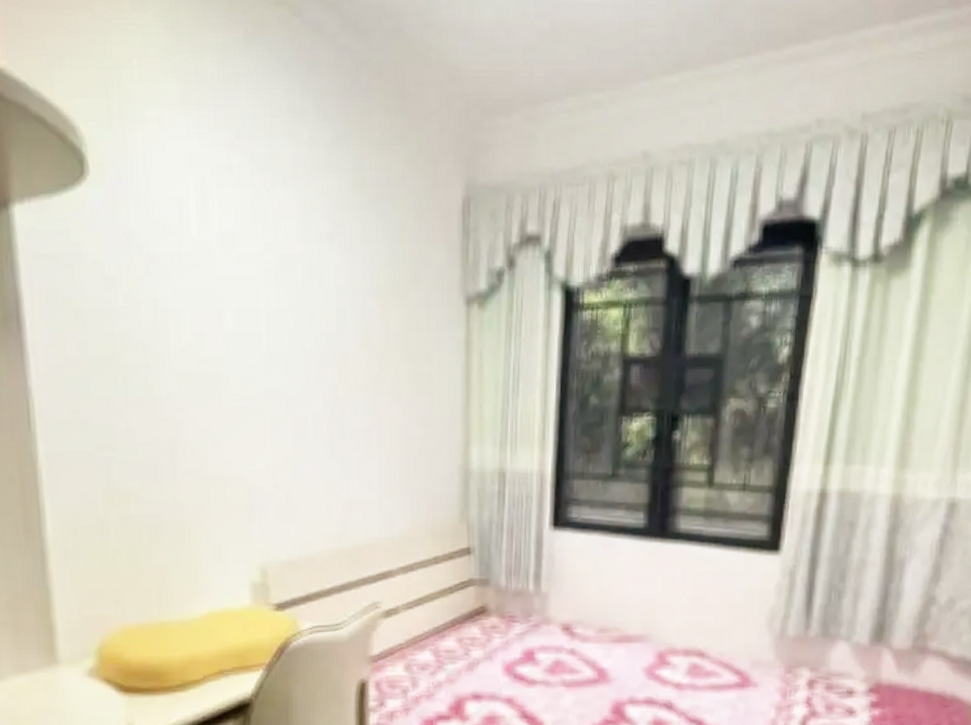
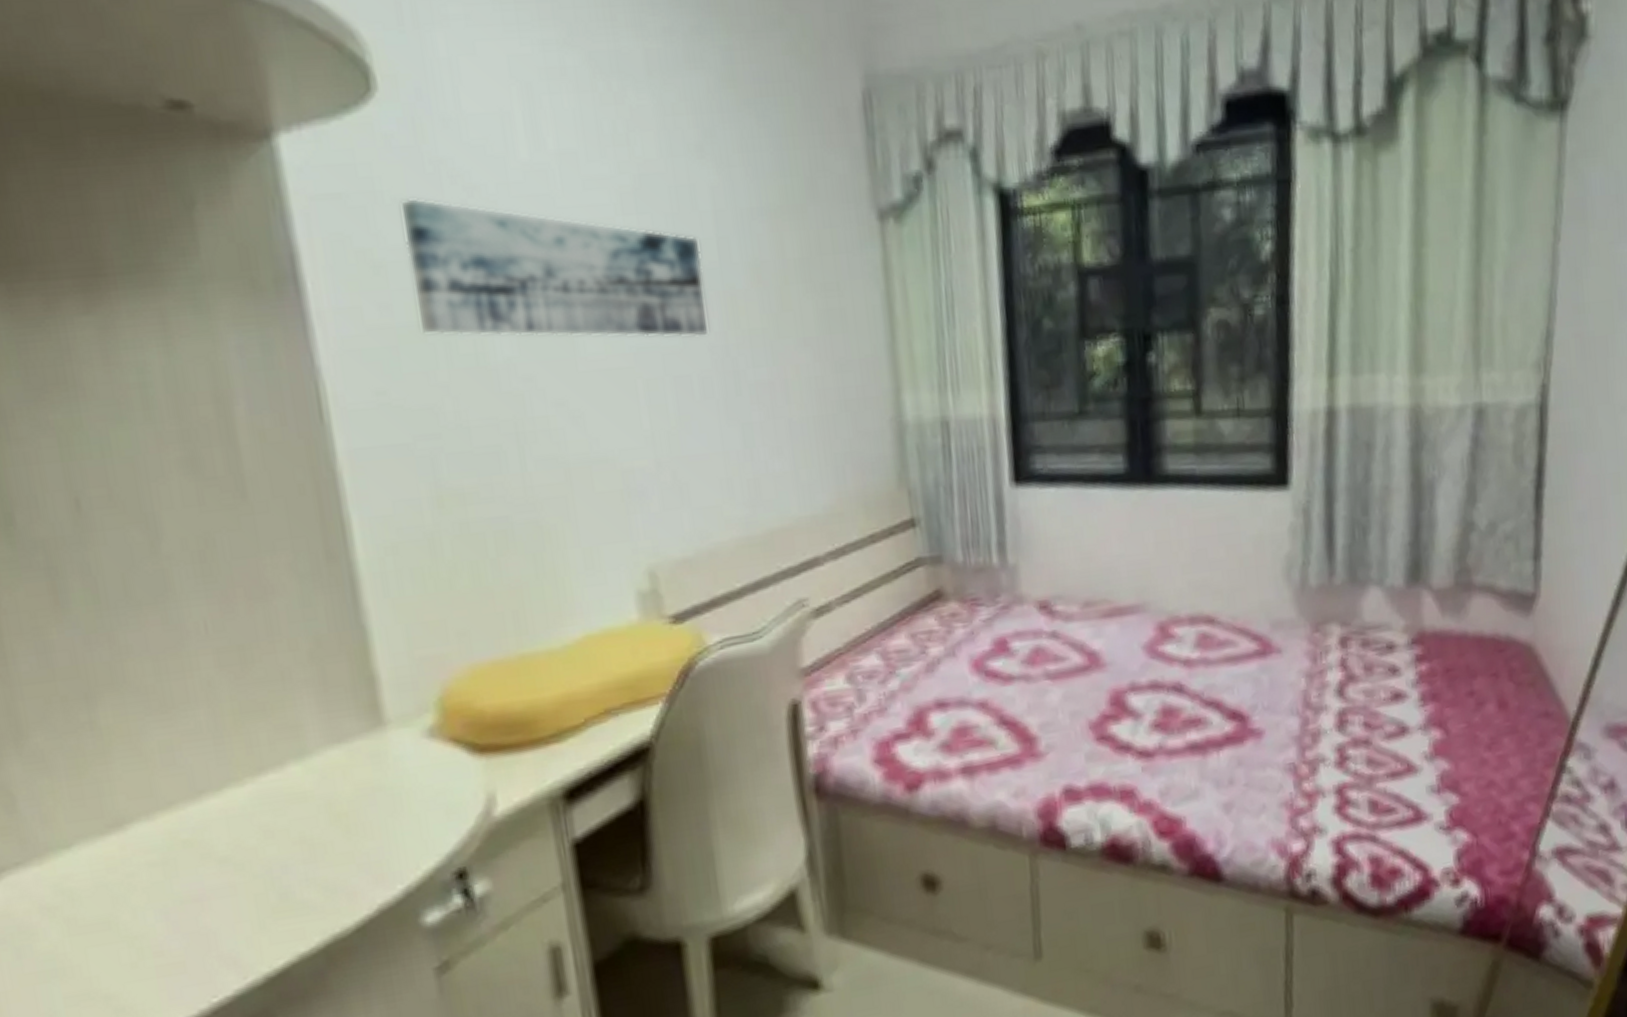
wall art: none [98,262,325,387] -> present [399,198,709,337]

